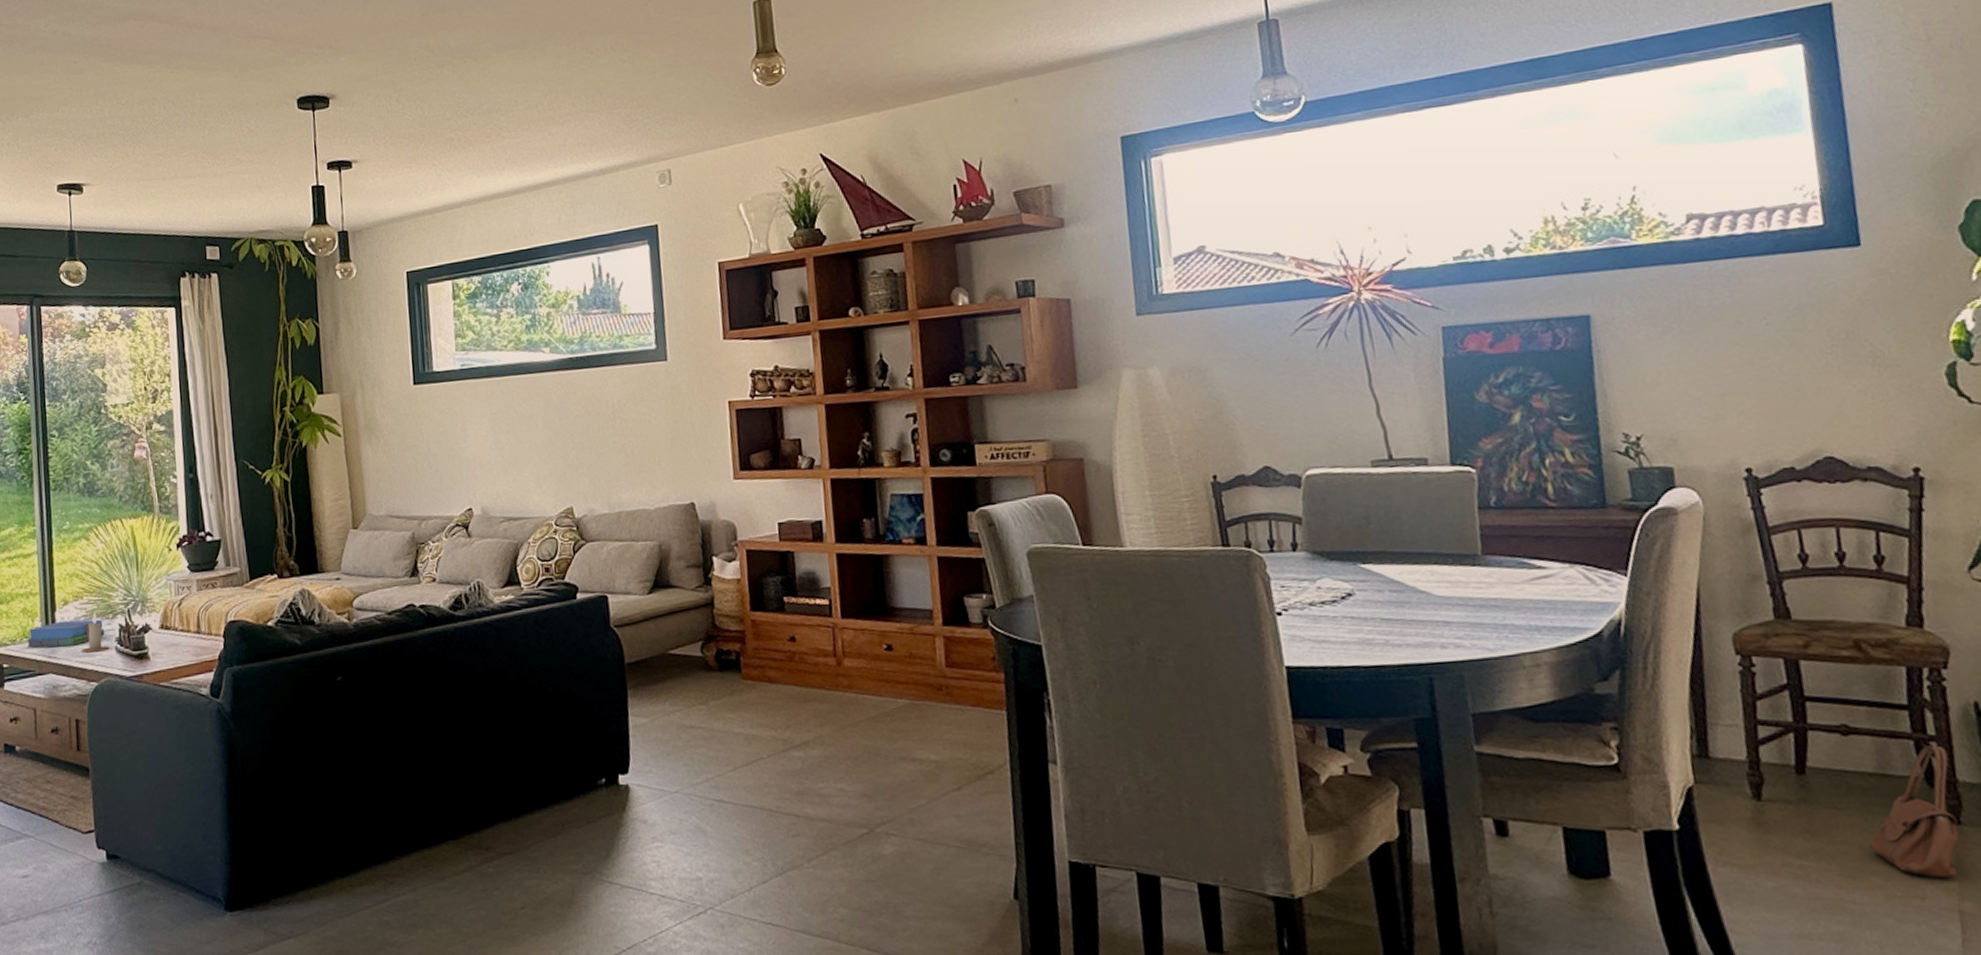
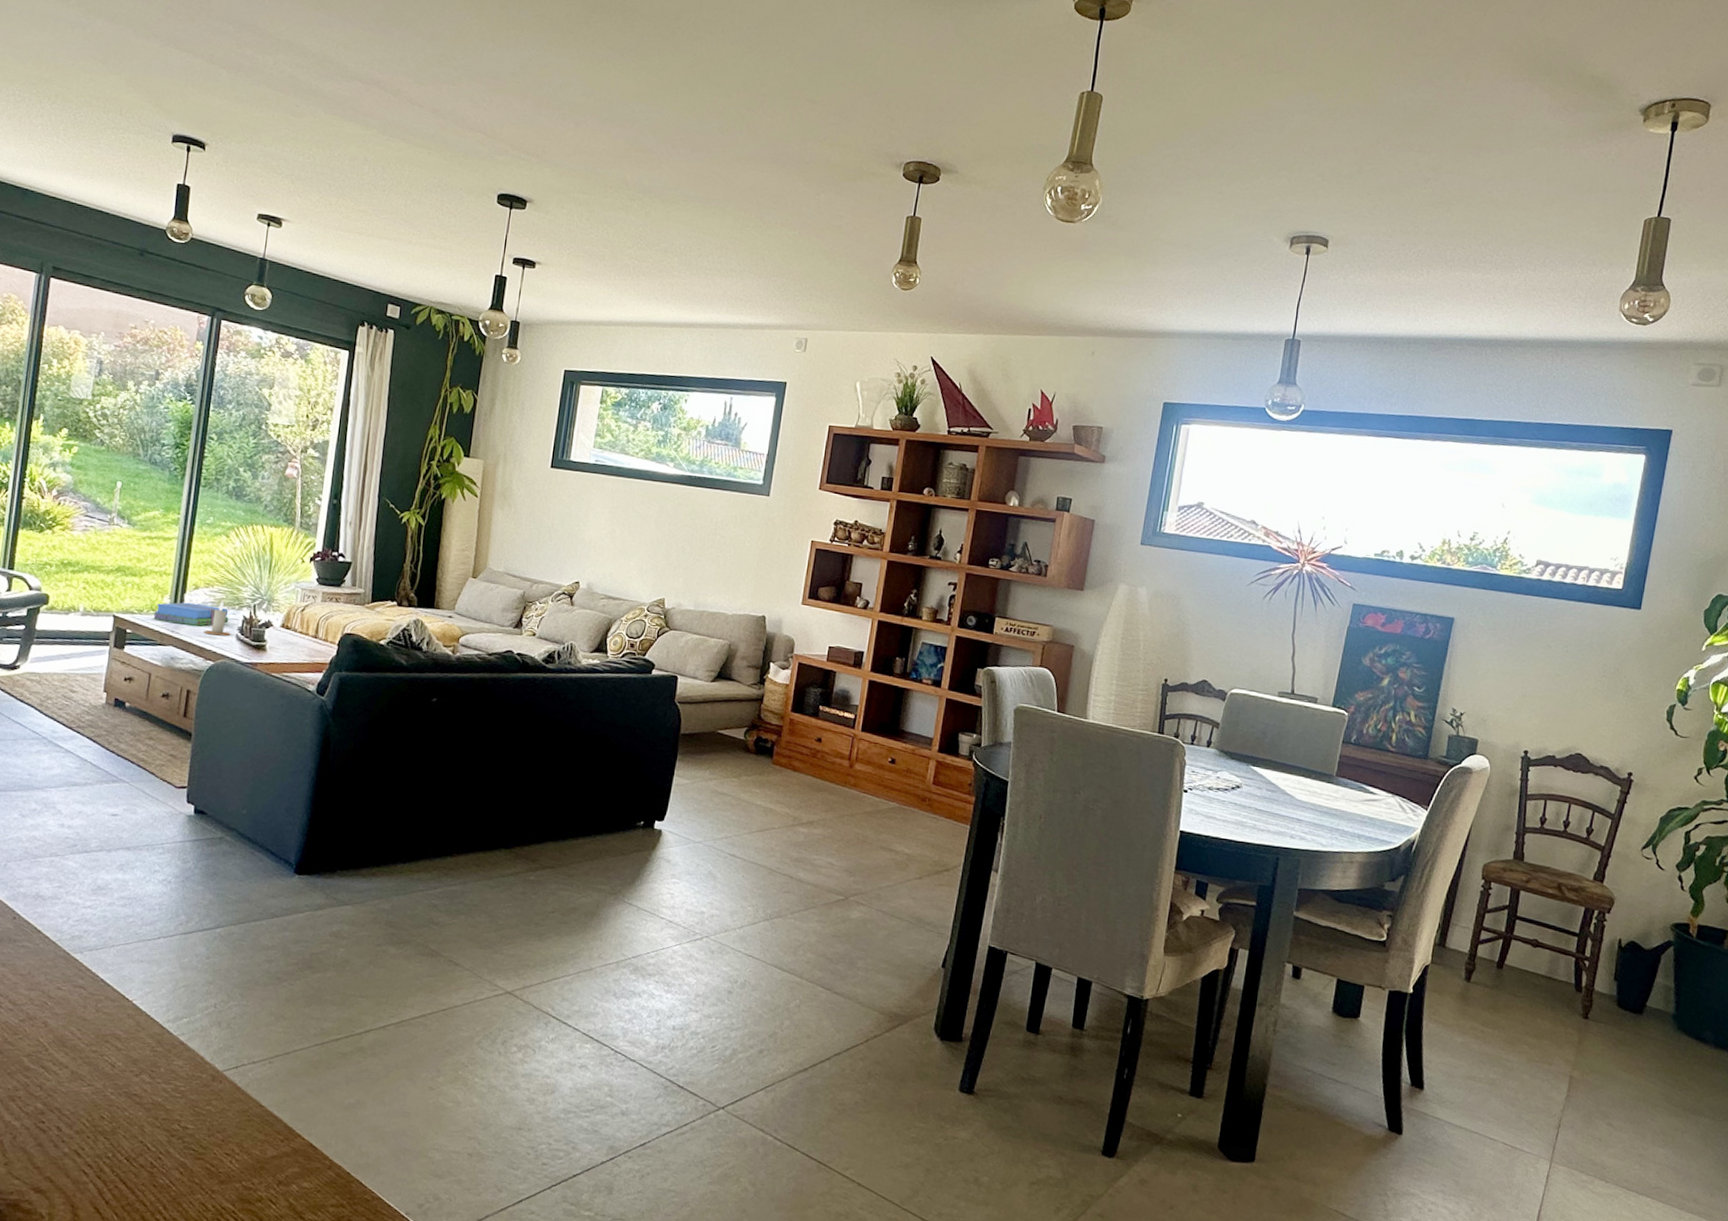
handbag: present [1870,745,1960,879] -> none [1529,963,1593,1054]

